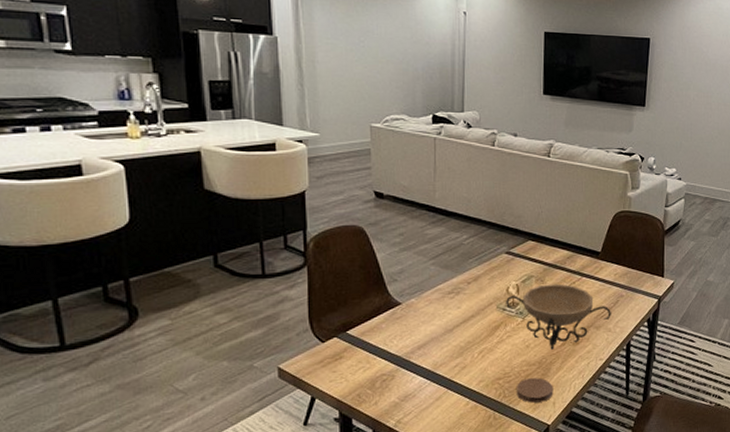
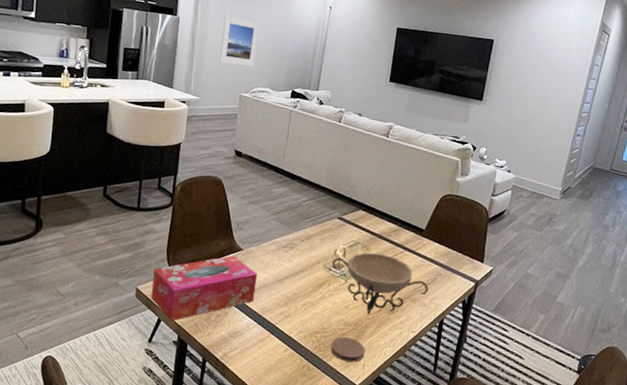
tissue box: none [295,311,423,397] -> present [150,255,257,321]
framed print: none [335,29,383,91] -> present [219,14,260,67]

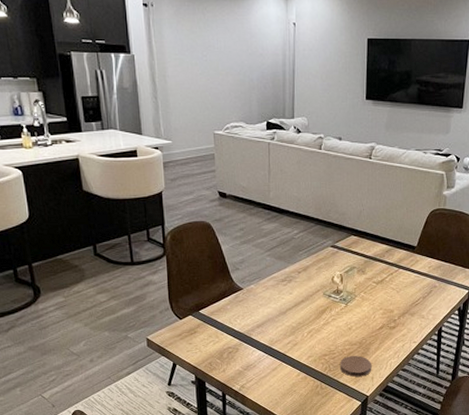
tissue box: present [150,255,257,321] -> none [159,295,262,364]
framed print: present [219,14,260,67] -> none [181,45,223,101]
decorative bowl: present [332,252,428,314] -> none [331,274,425,332]

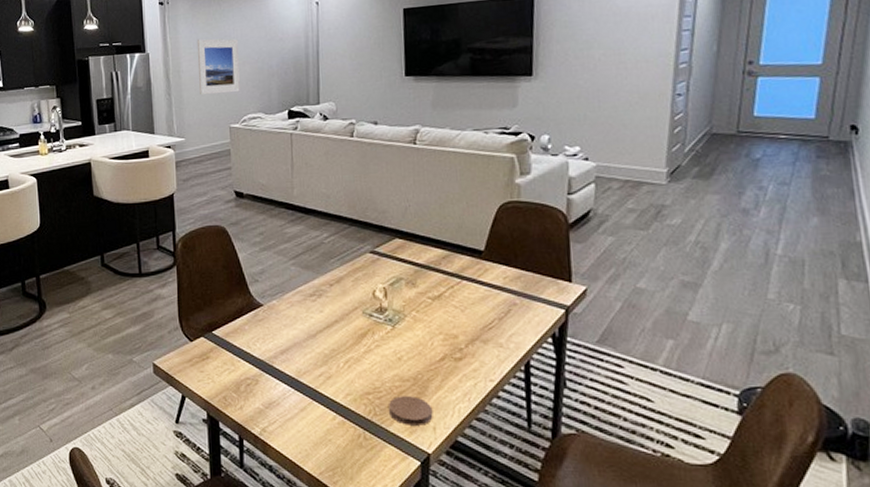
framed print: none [181,45,223,101] -> present [196,38,240,96]

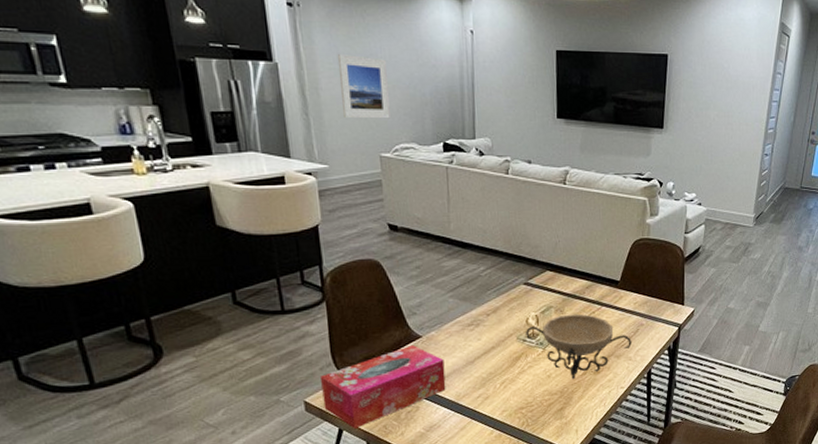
tissue box: none [167,313,286,397] -> present [319,344,446,429]
decorative bowl: none [372,287,502,365] -> present [526,313,632,379]
coaster: present [388,396,433,425] -> none [539,406,576,431]

